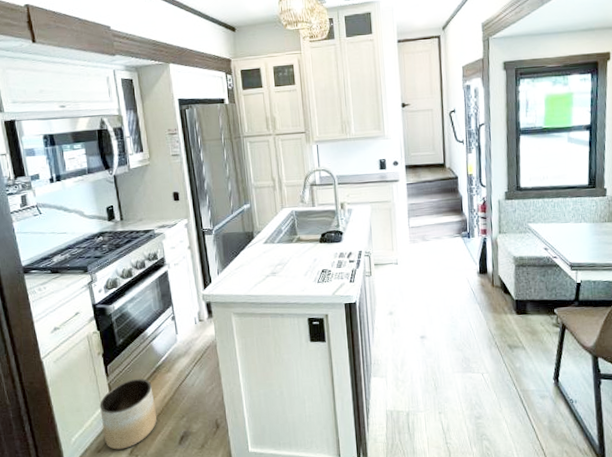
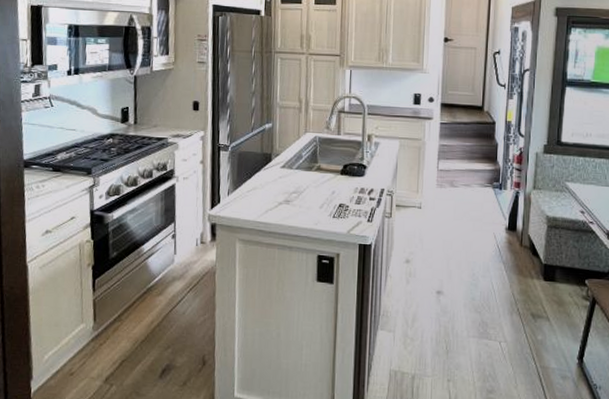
planter: present [100,378,157,450] -> none [79,297,141,375]

